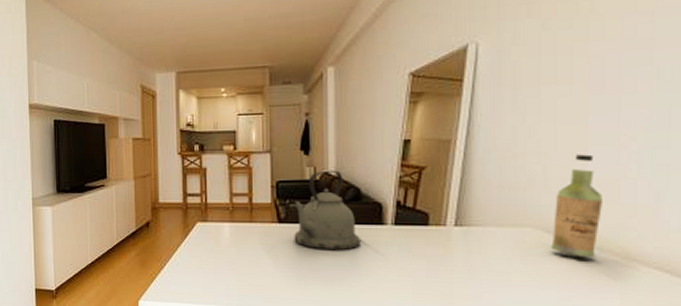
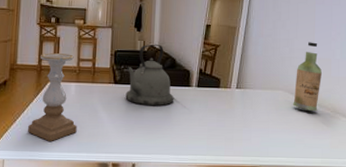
candle holder: none [178,188,235,292] -> present [28,53,77,141]

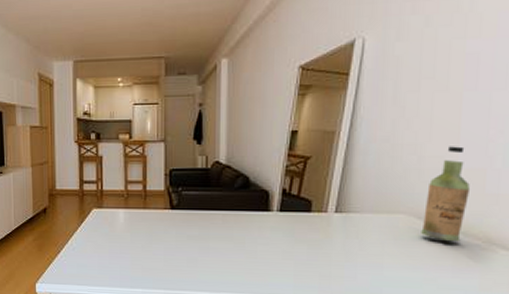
candle holder: present [28,53,77,141] -> none [74,175,129,275]
kettle: present [125,44,173,107] -> none [185,159,247,236]

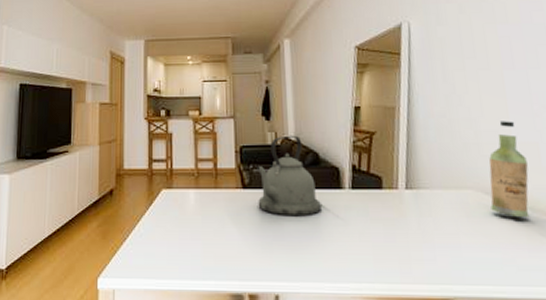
kettle: none [185,159,247,236] -> present [257,135,321,217]

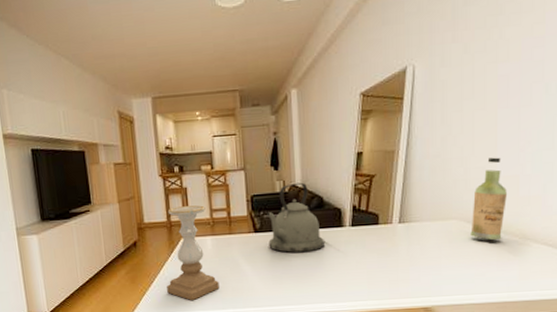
candle holder: none [141,153,200,265] -> present [167,205,220,300]

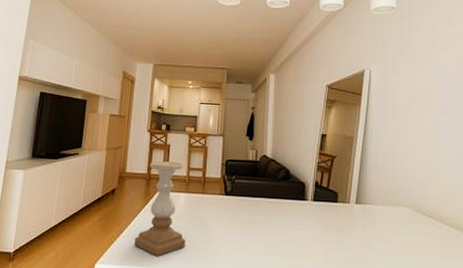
kettle: present [267,182,324,254] -> none [237,153,288,221]
bottle: present [470,157,507,240] -> none [419,154,450,232]

